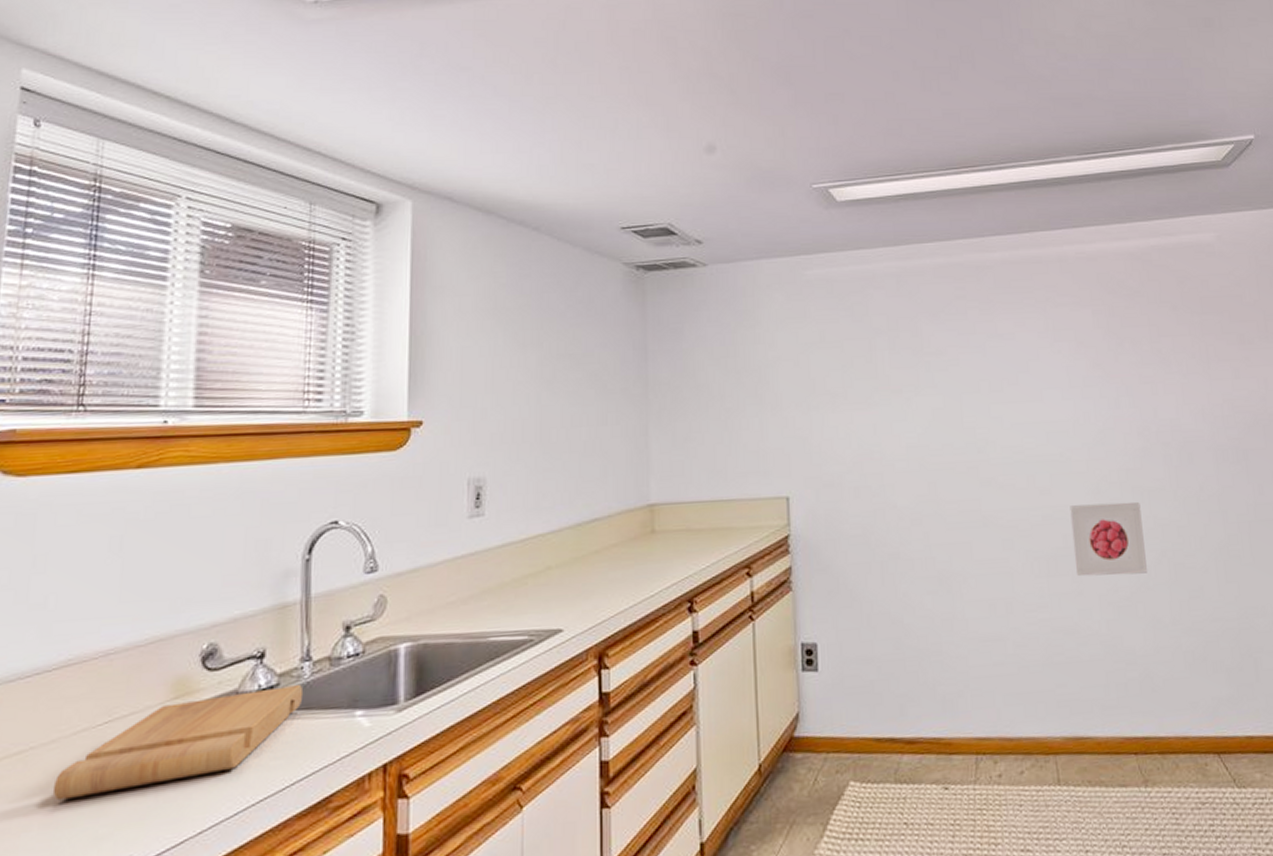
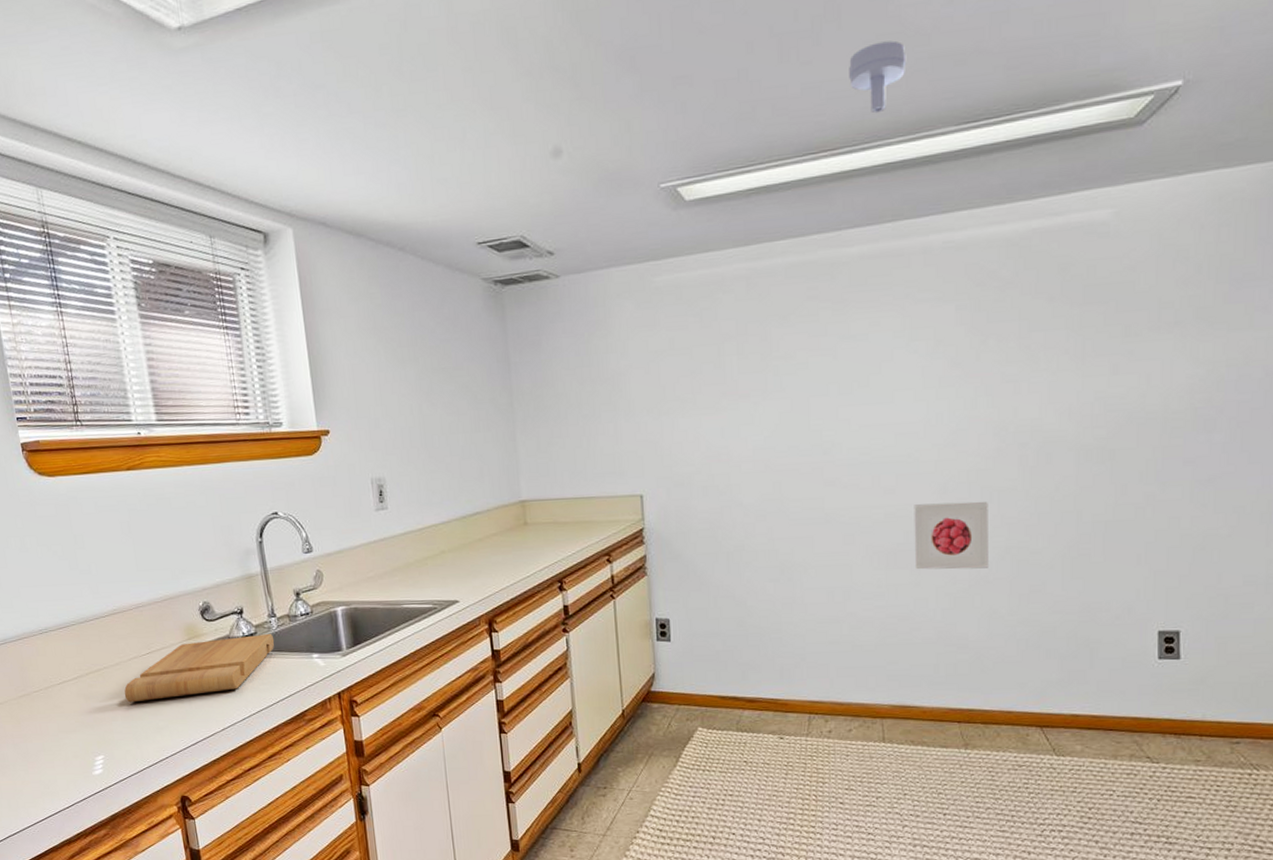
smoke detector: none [983,83,1033,140] -> present [849,40,907,114]

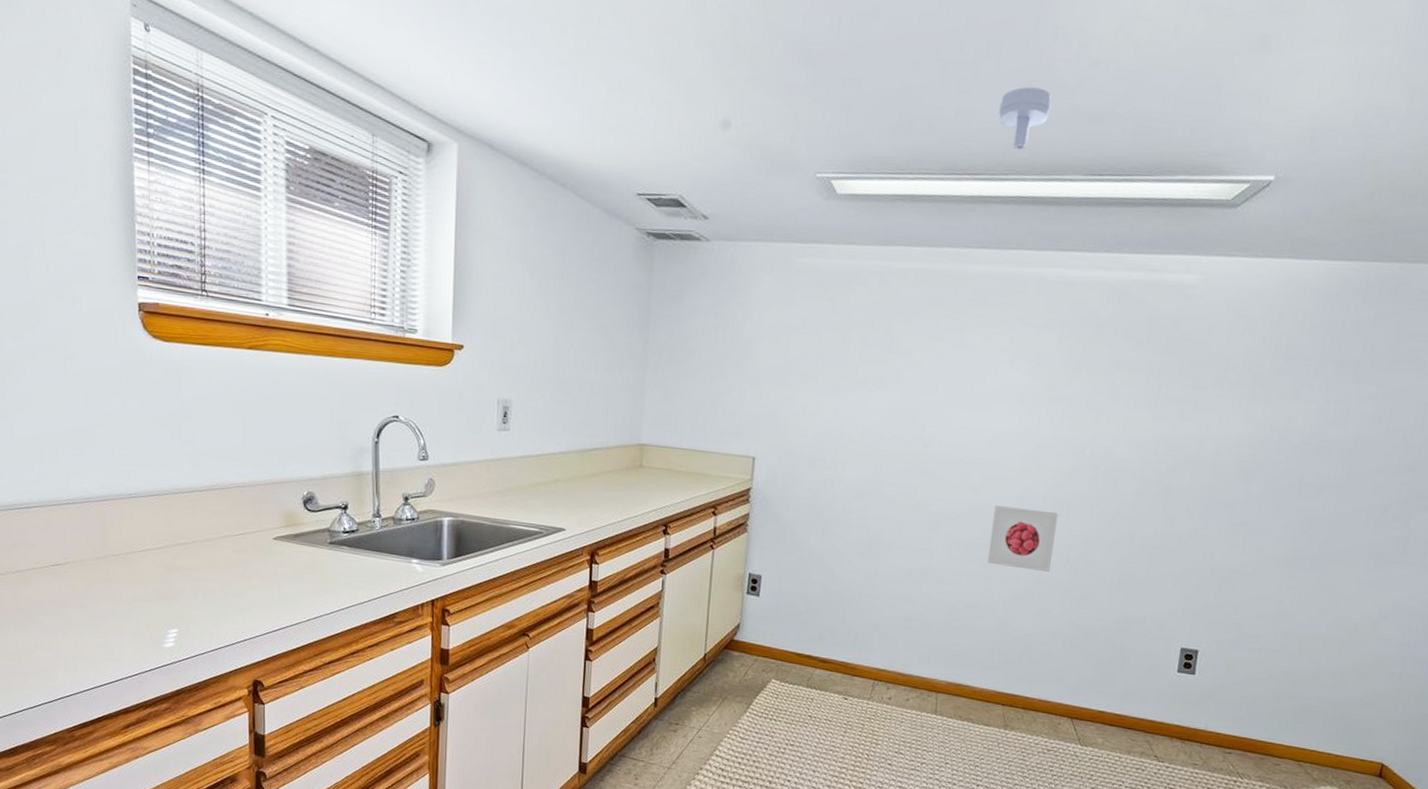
cutting board: present [124,634,275,703] -> none [210,529,376,583]

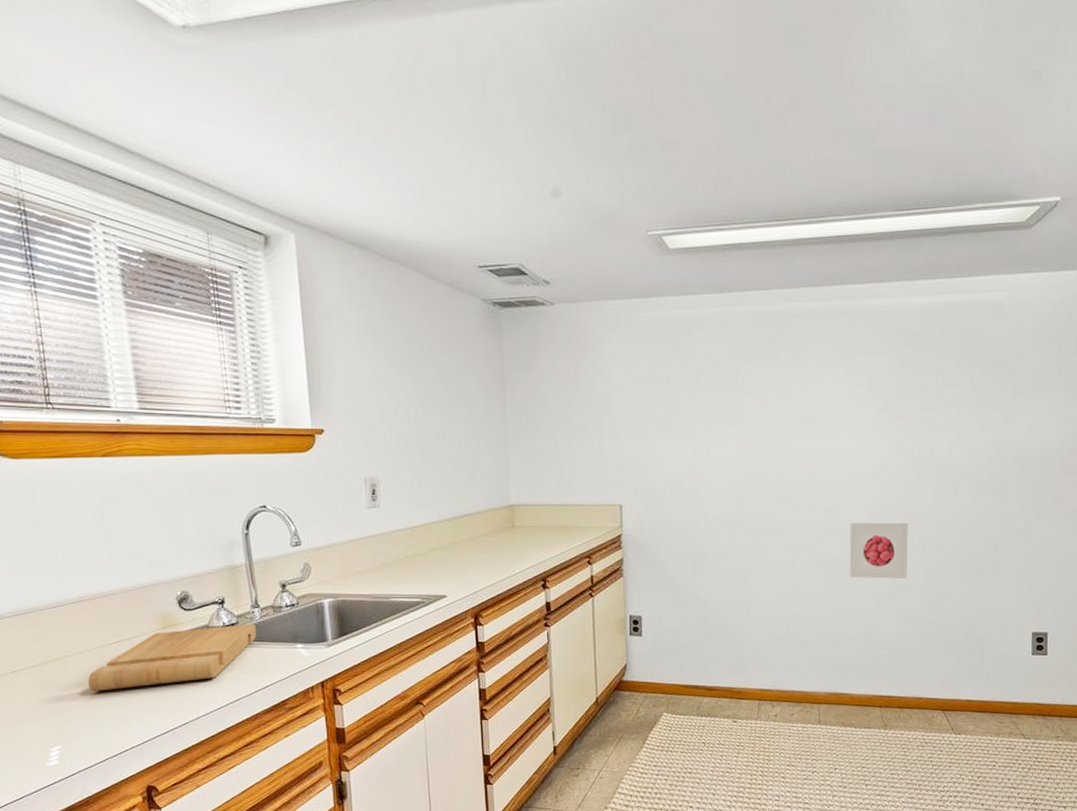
cutting board: none [210,529,376,583] -> present [87,624,257,692]
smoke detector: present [999,86,1052,150] -> none [810,134,856,193]

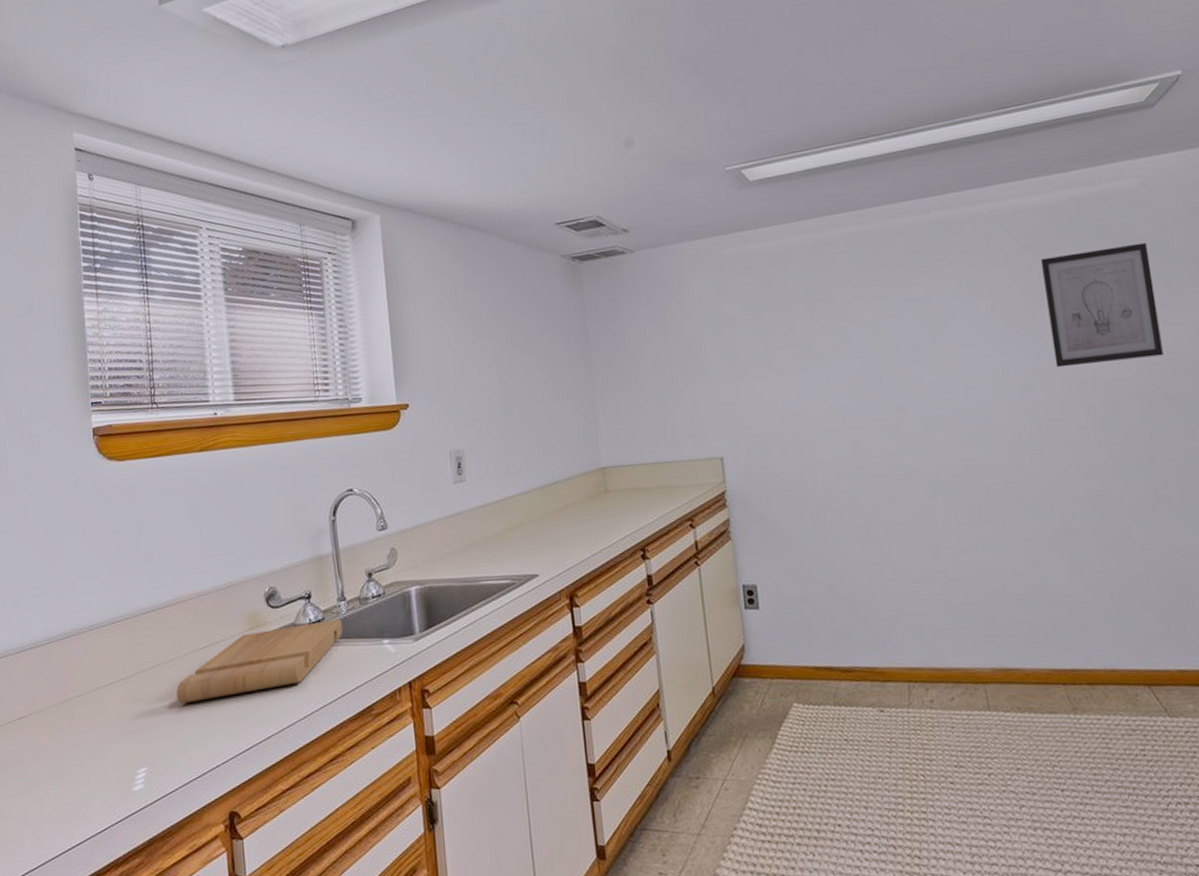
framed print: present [849,522,908,579] -> none [991,451,1072,523]
wall art: none [914,351,1005,453] -> present [1040,242,1164,368]

